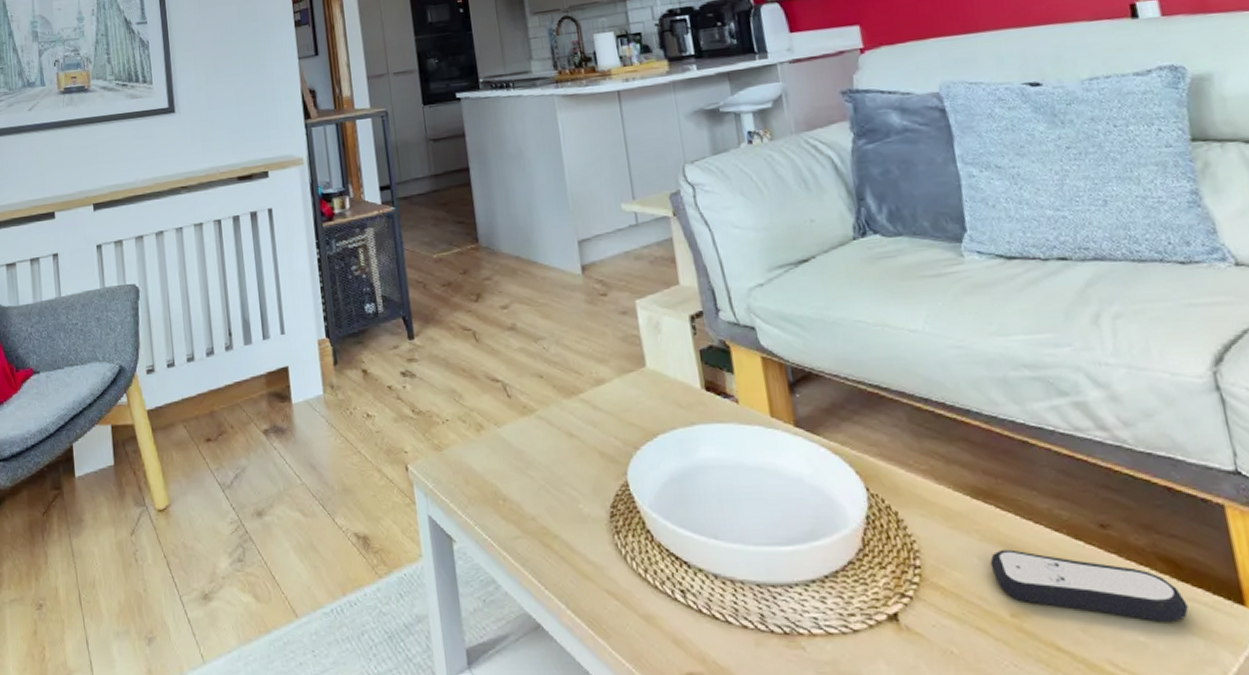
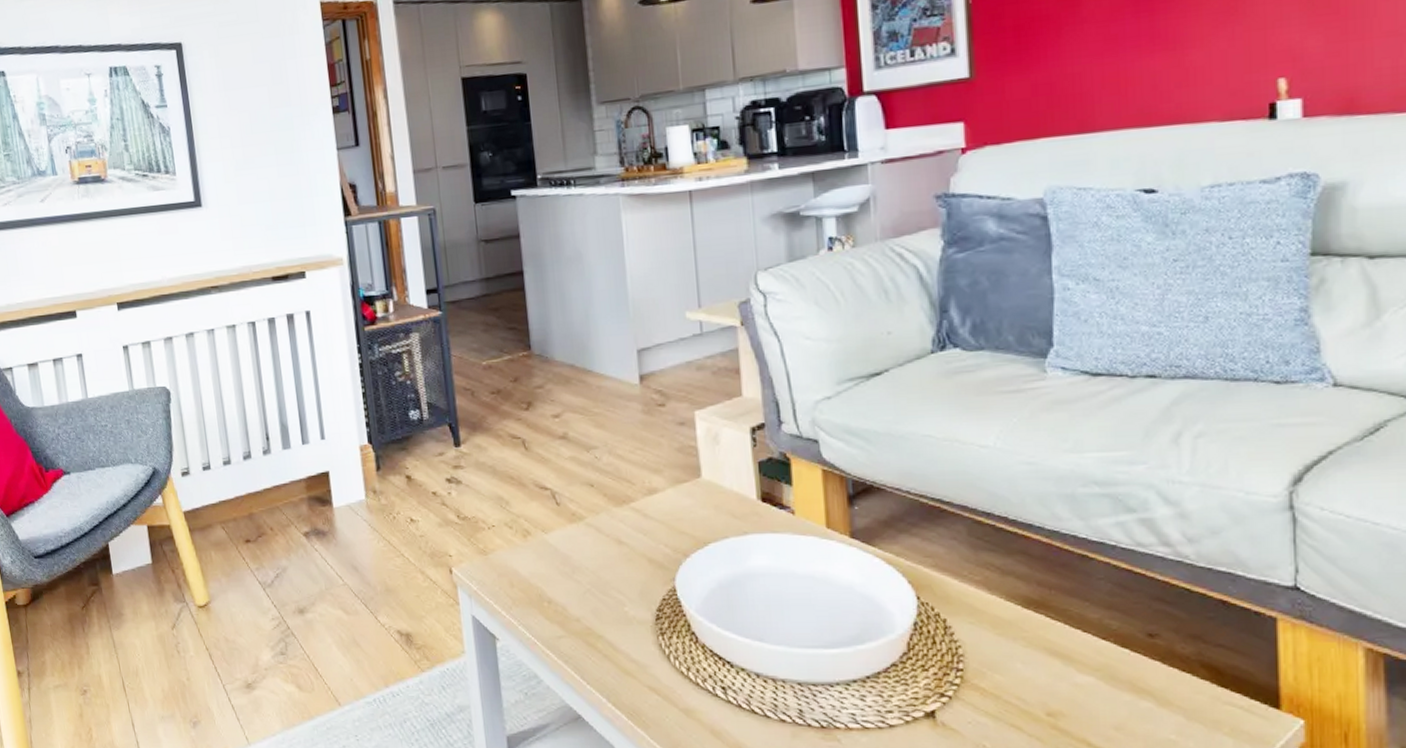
remote control: present [990,549,1189,622] -> none [1033,655,1223,722]

